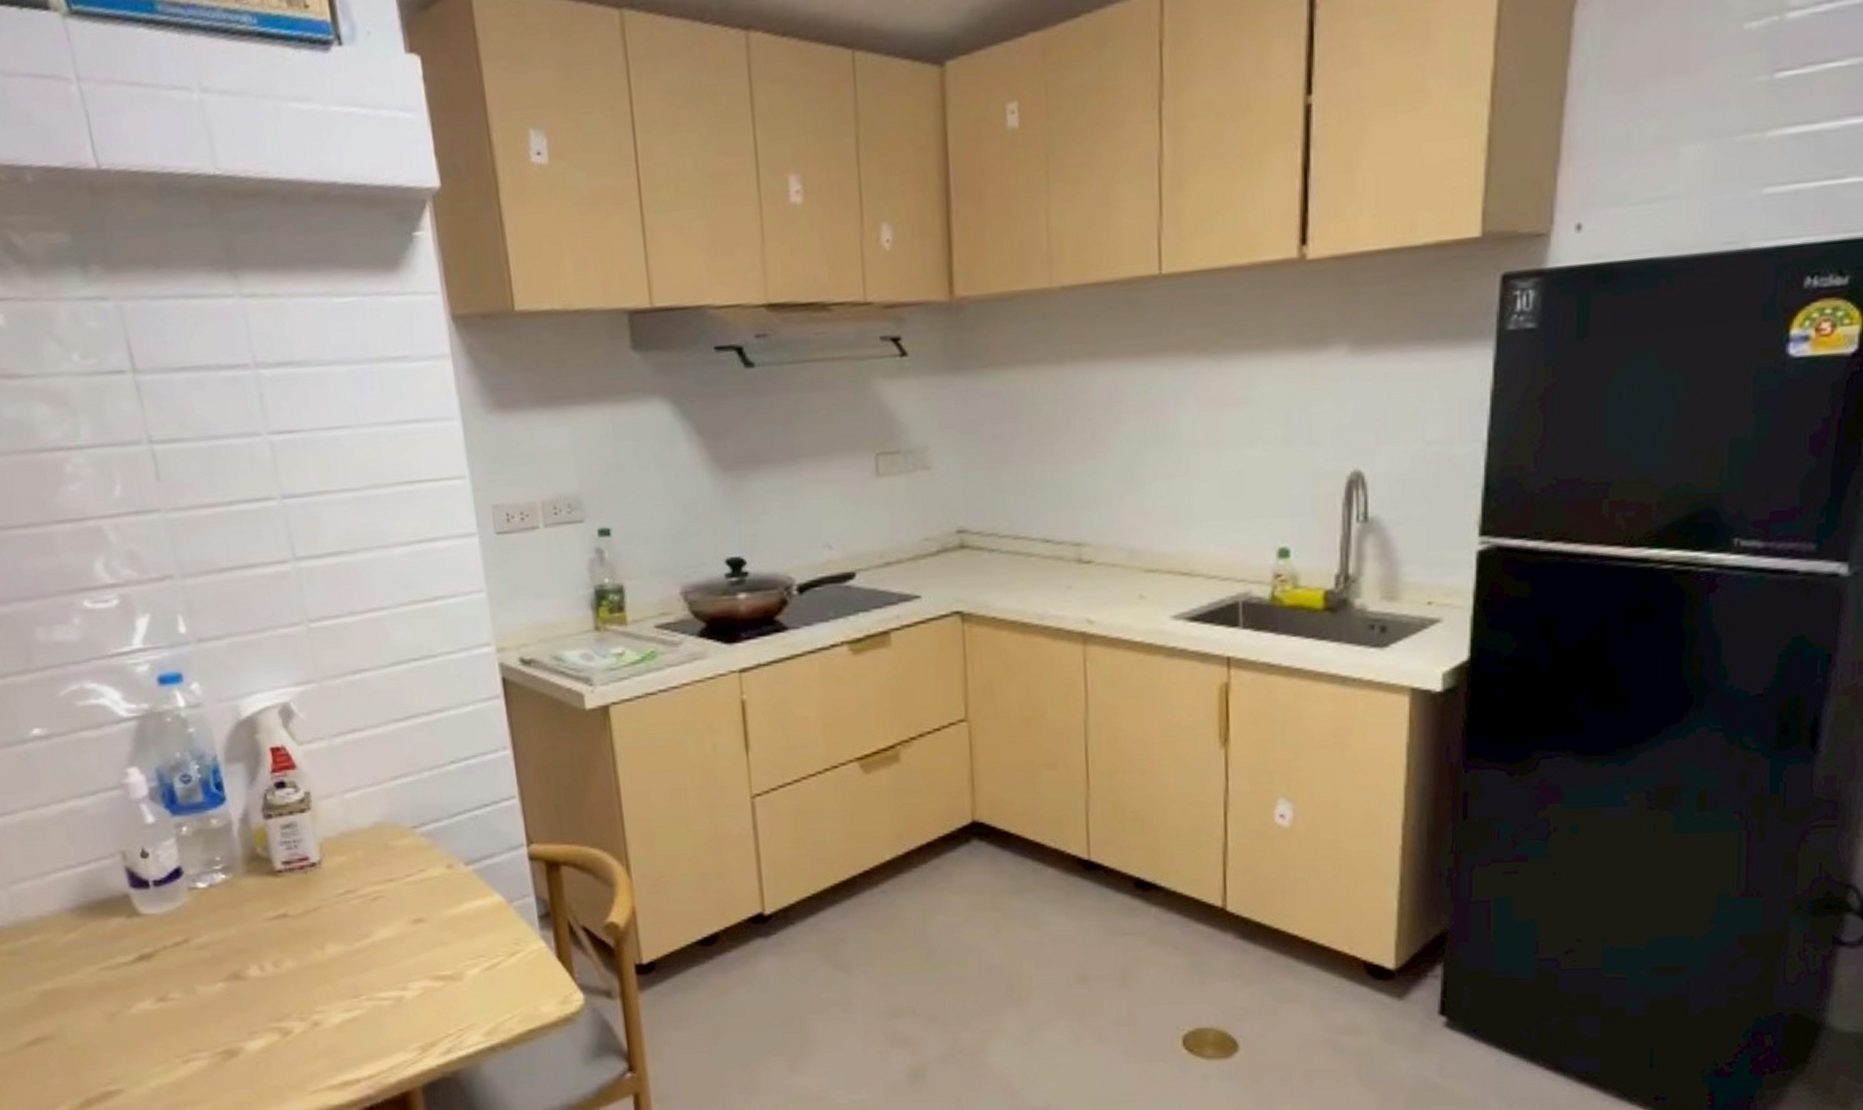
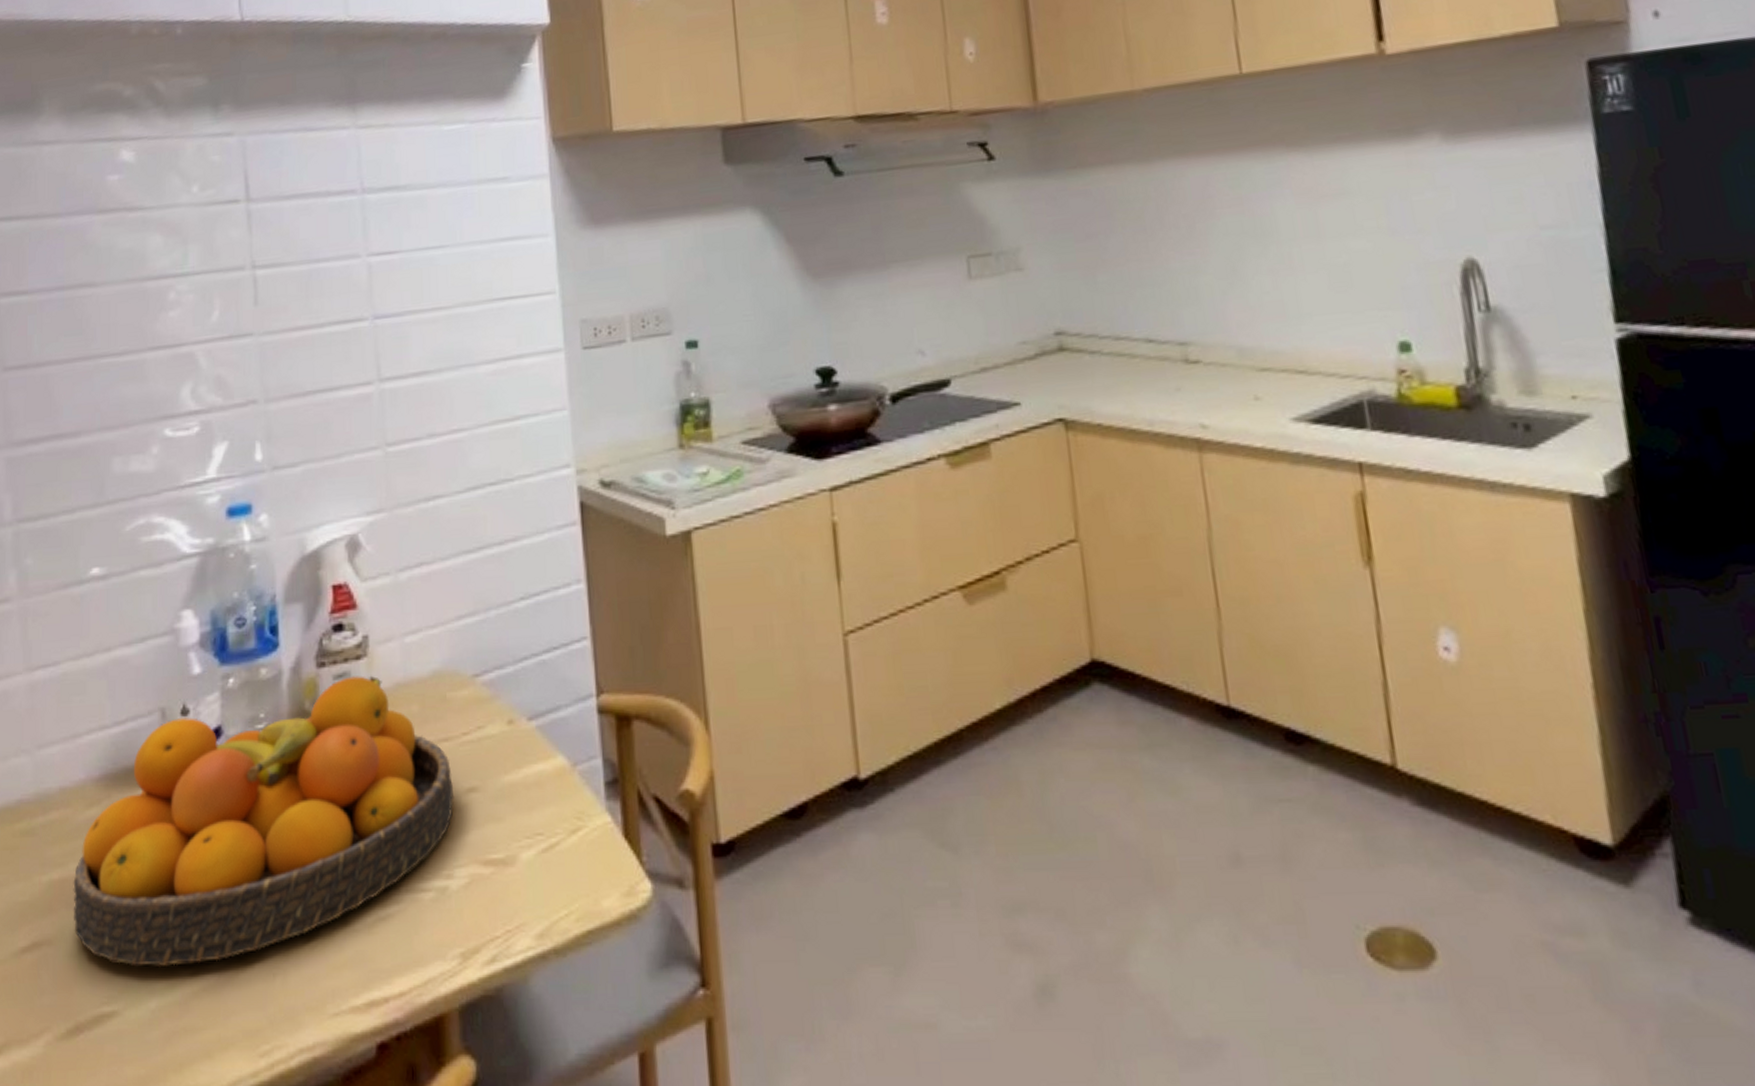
fruit bowl: none [64,826,403,1056] -> present [73,675,454,967]

